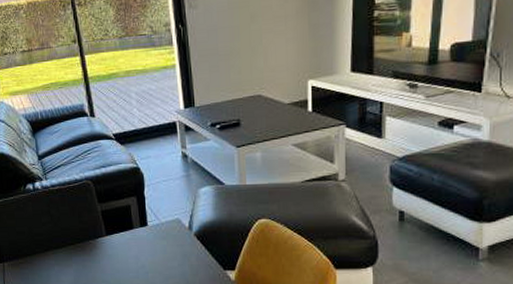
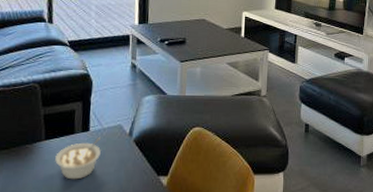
legume: none [118,232,163,274] -> present [55,137,102,180]

